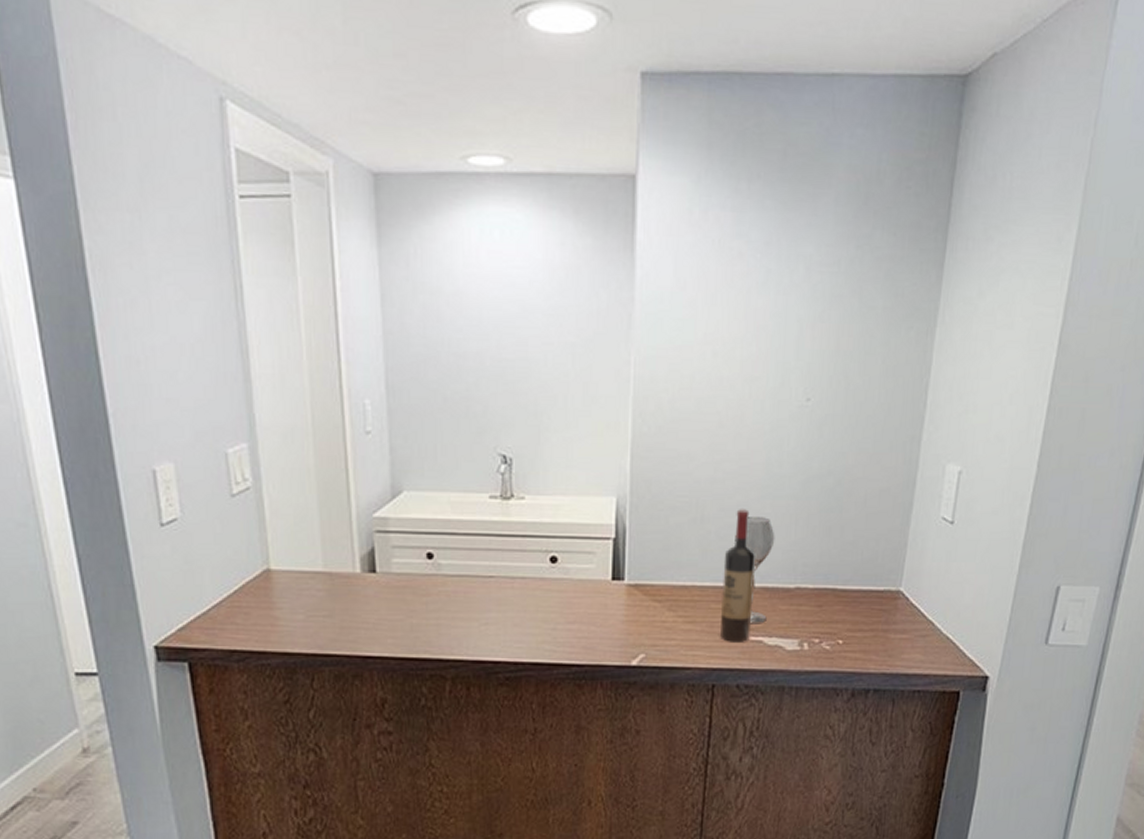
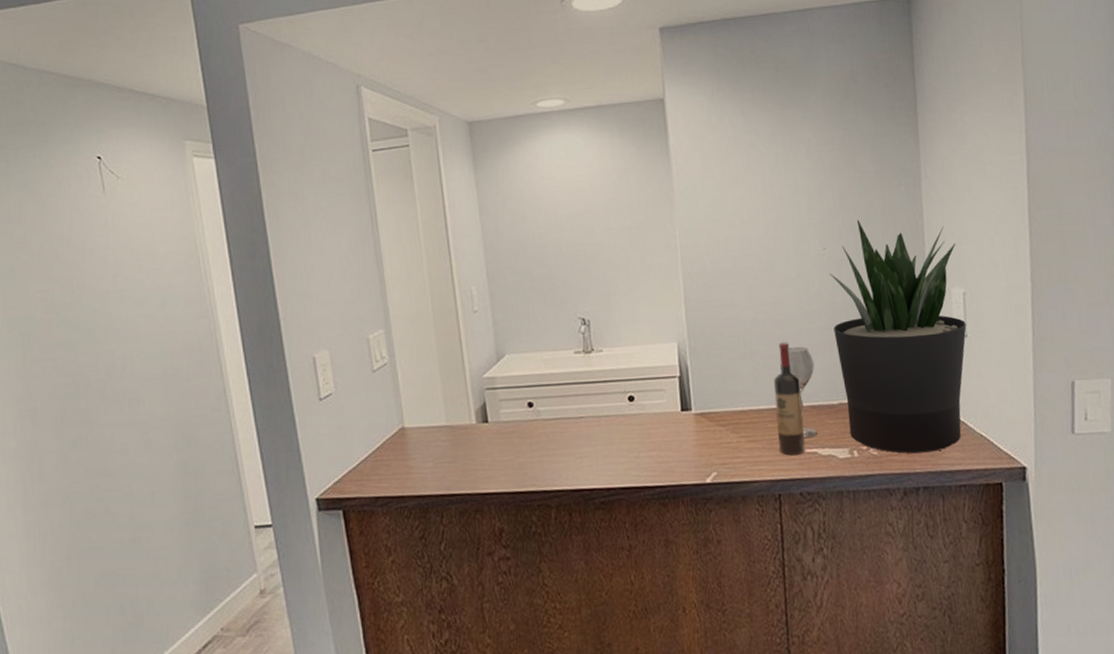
planter: none [803,368,962,652] -> present [829,220,967,454]

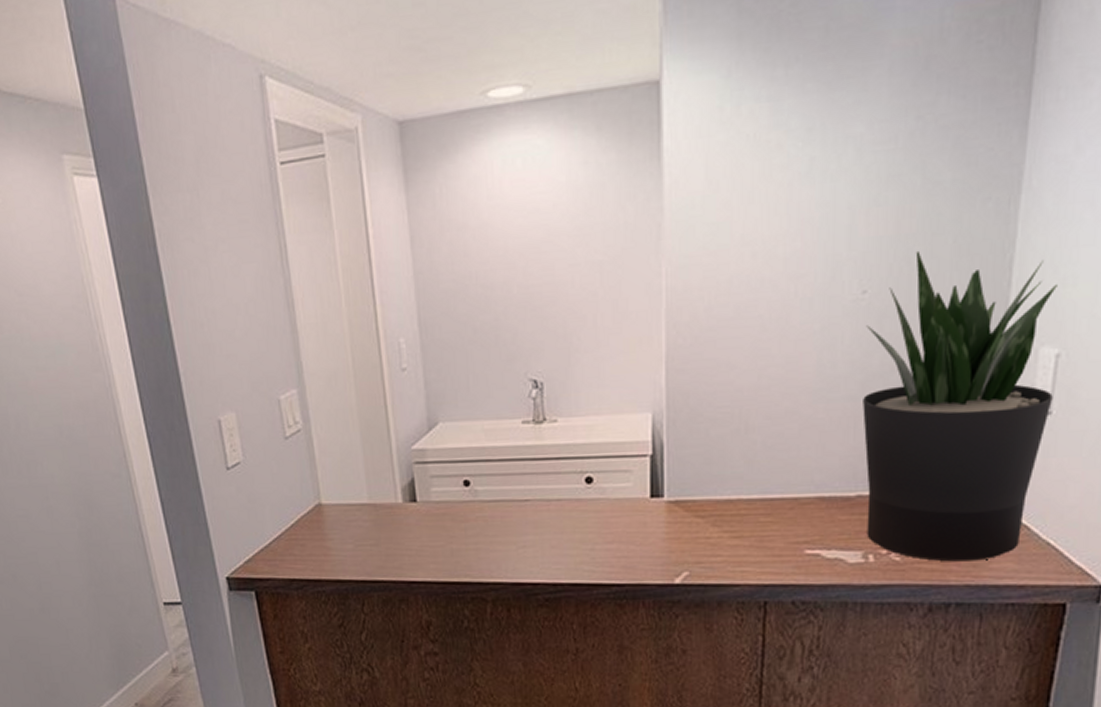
wine bottle: present [773,342,806,456] -> none [772,415,808,557]
wineglass: present [780,347,818,439] -> none [784,422,831,537]

